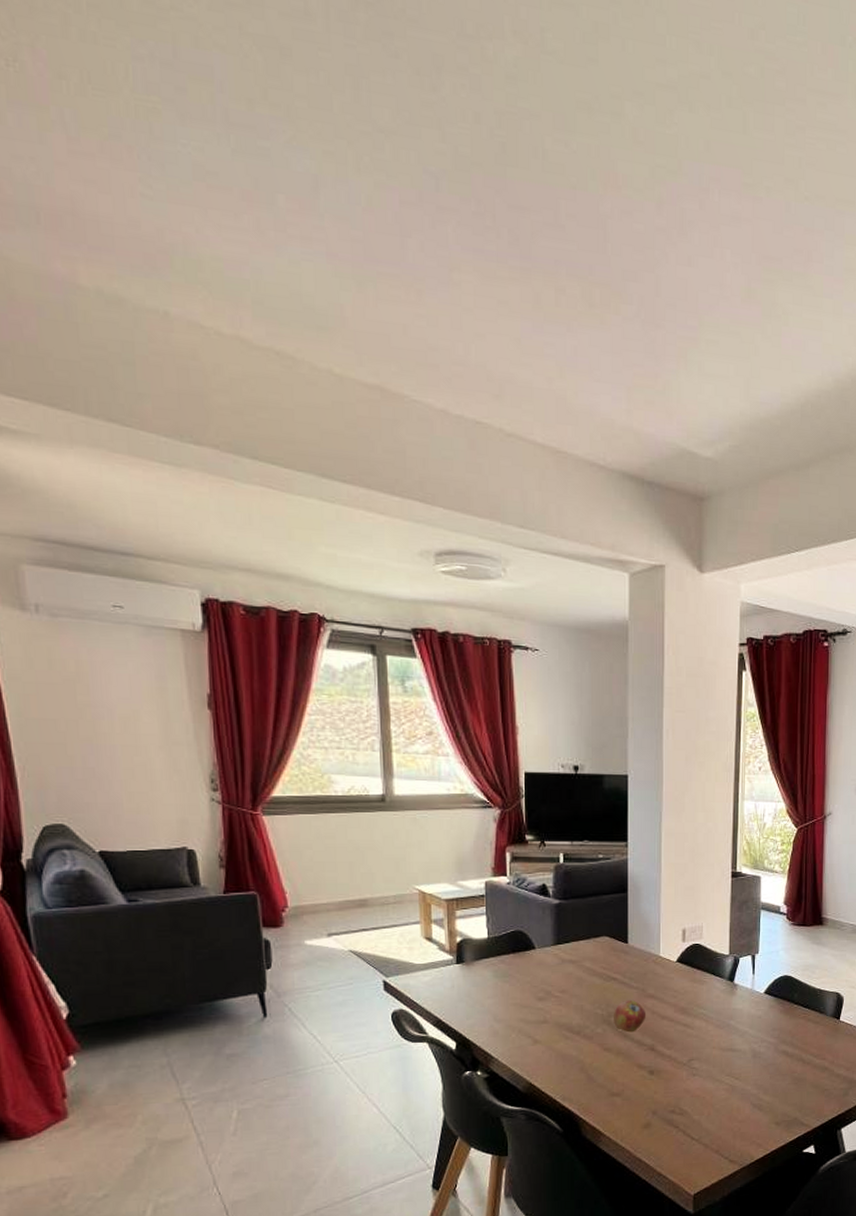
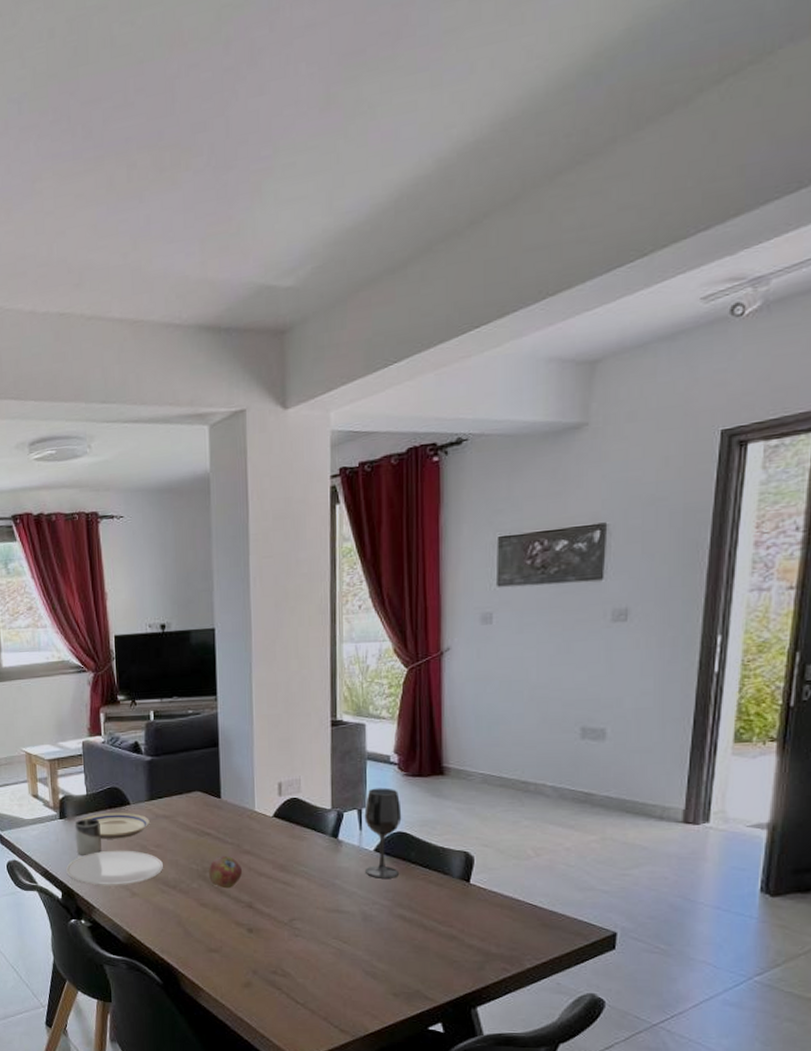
plate: none [462,996,569,1035] -> present [66,850,164,886]
cup: none [473,963,502,1002] -> present [75,819,101,855]
plate: none [480,956,555,985] -> present [80,812,150,839]
wine glass: none [756,935,788,1018] -> present [364,788,402,878]

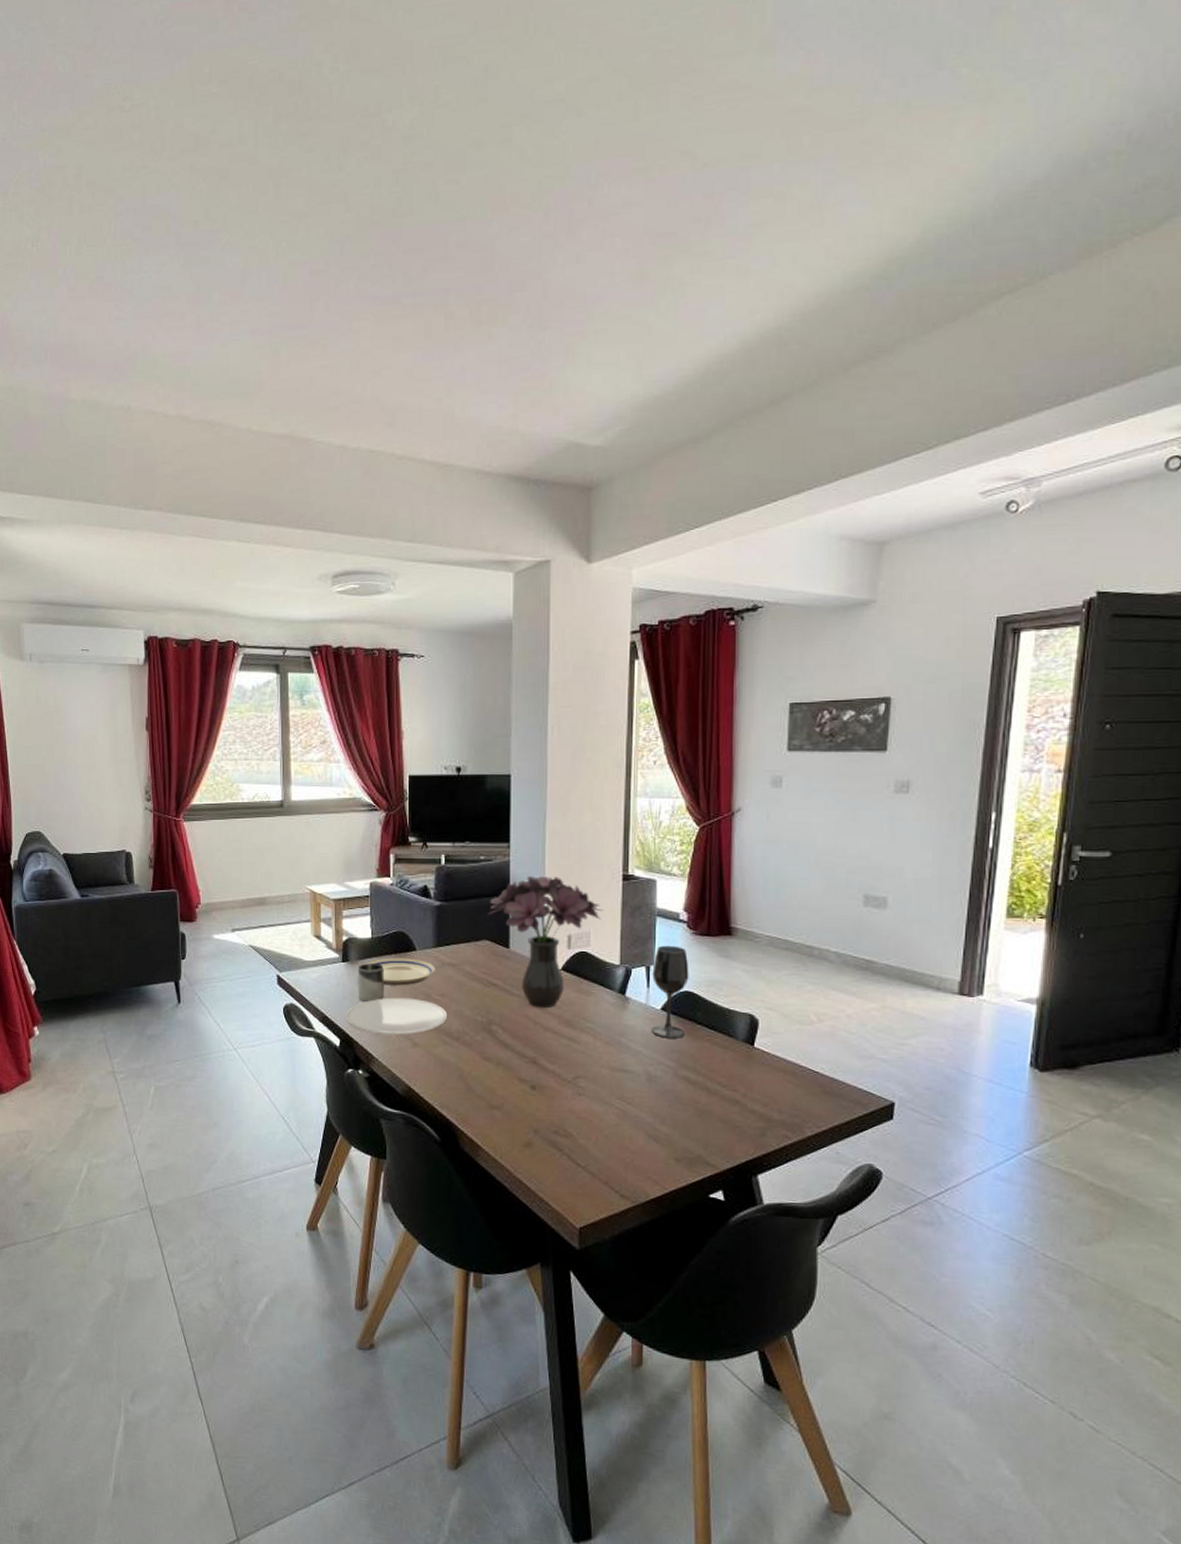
flower arrangement: none [198,726,312,854] -> present [488,876,603,1007]
fruit: present [209,855,243,889] -> none [494,1007,529,1043]

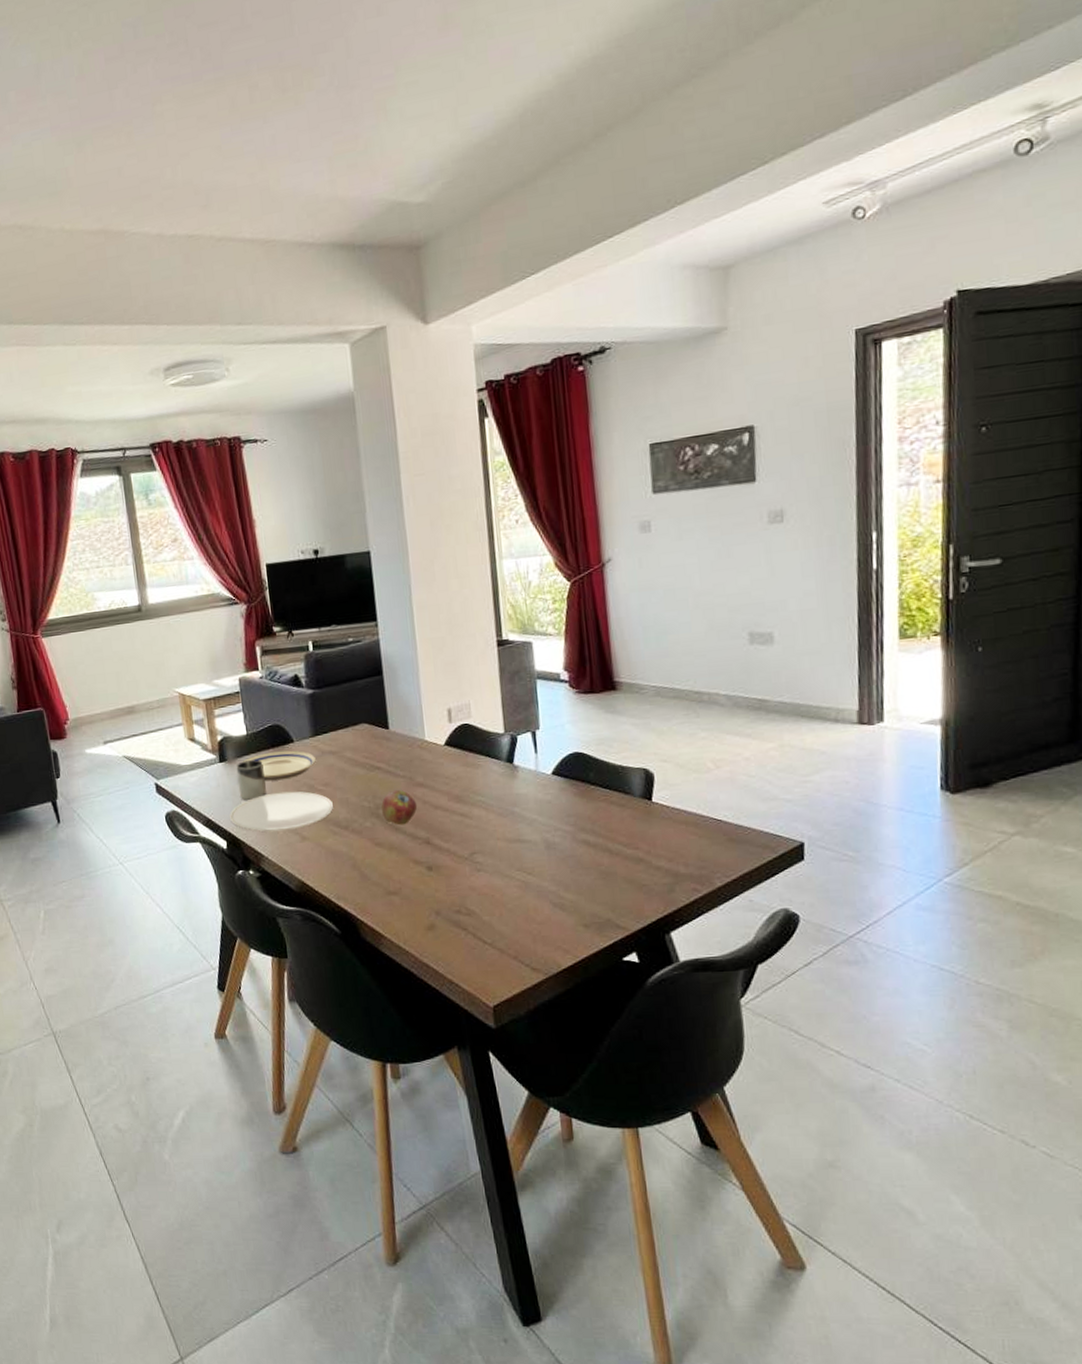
flower arrangement: present [488,876,603,1007] -> none [363,650,481,786]
fruit: none [494,1007,529,1043] -> present [381,789,418,825]
wine glass: present [652,945,689,1039] -> none [538,707,579,803]

